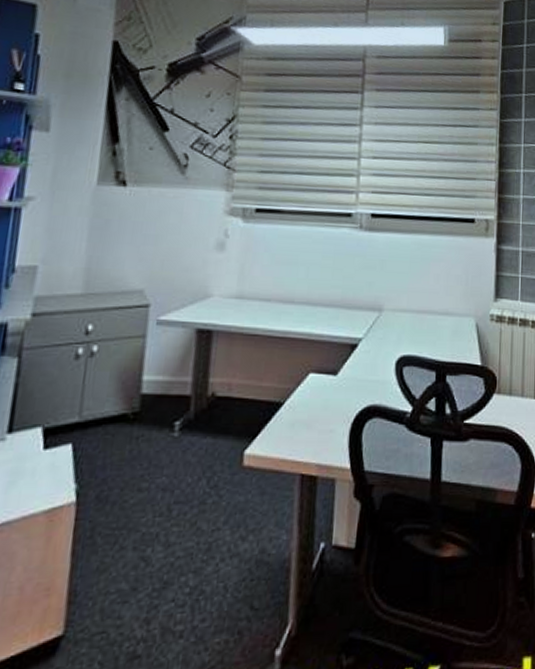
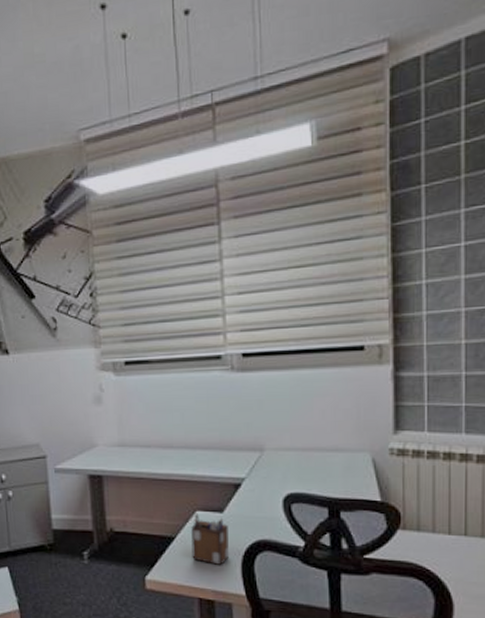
desk organizer: none [299,375,341,434] -> present [191,513,229,565]

